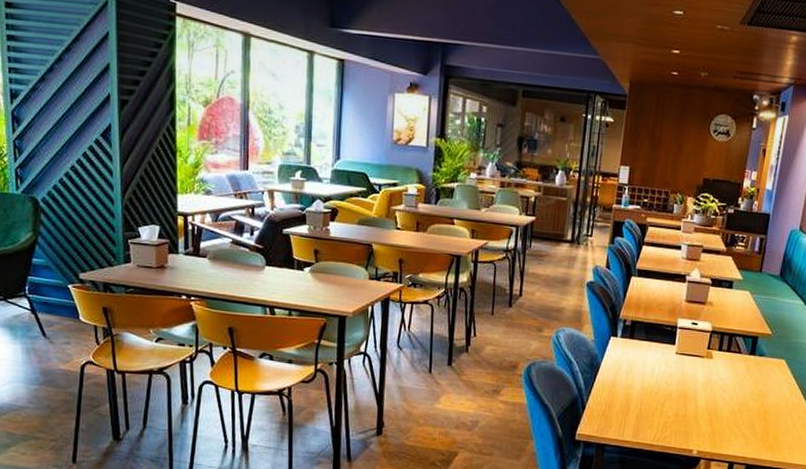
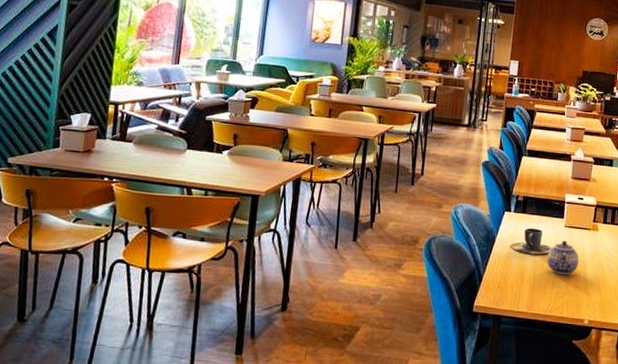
cup: none [616,354,661,383] -> present [510,228,552,255]
teapot: none [655,368,691,405] -> present [547,240,580,275]

